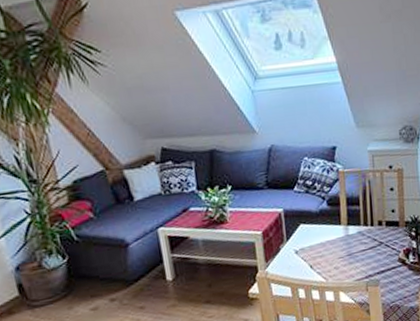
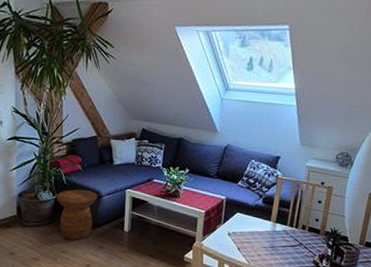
side table: none [66,241,125,309] -> present [56,189,97,240]

